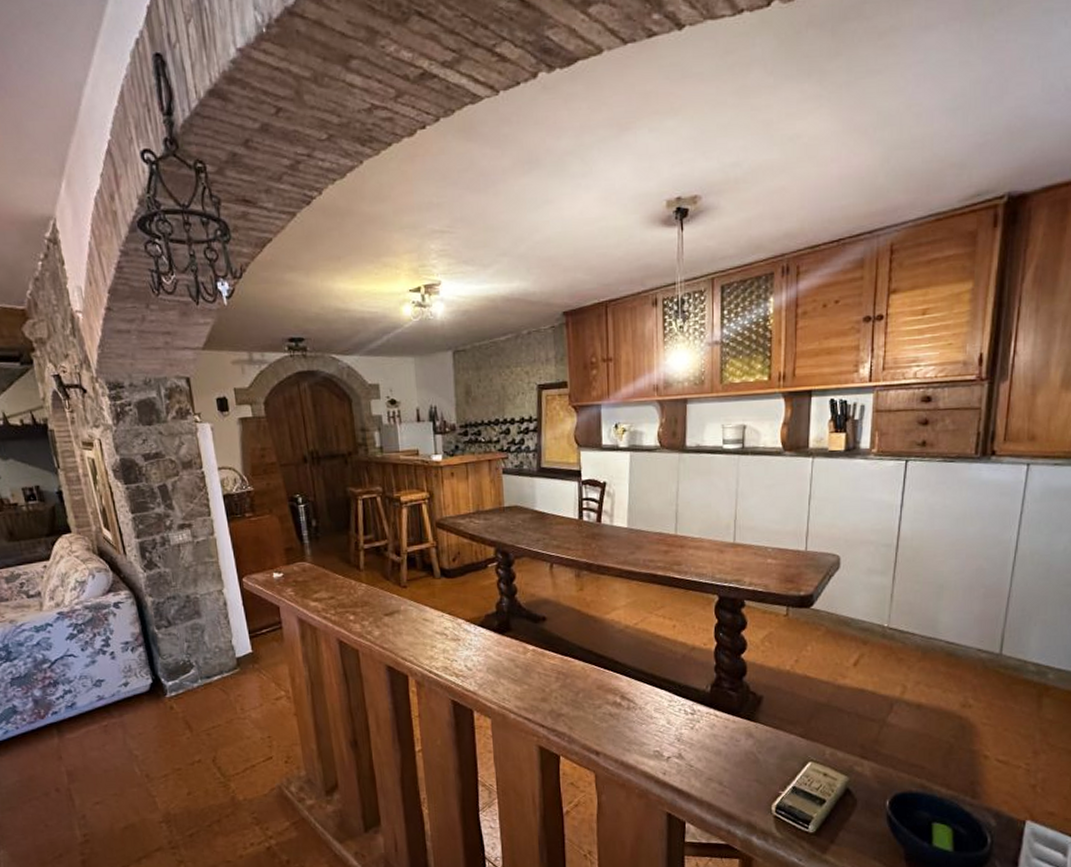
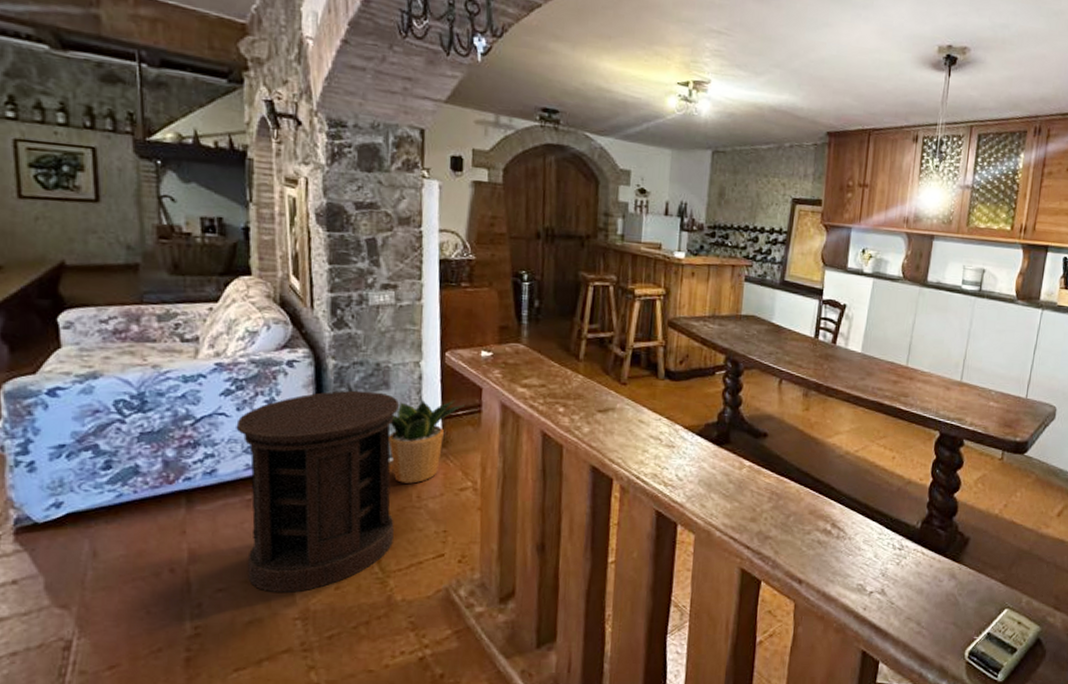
side table: none [83,621,228,801] -> present [236,390,400,593]
potted plant: none [207,620,267,699] -> present [388,399,465,484]

